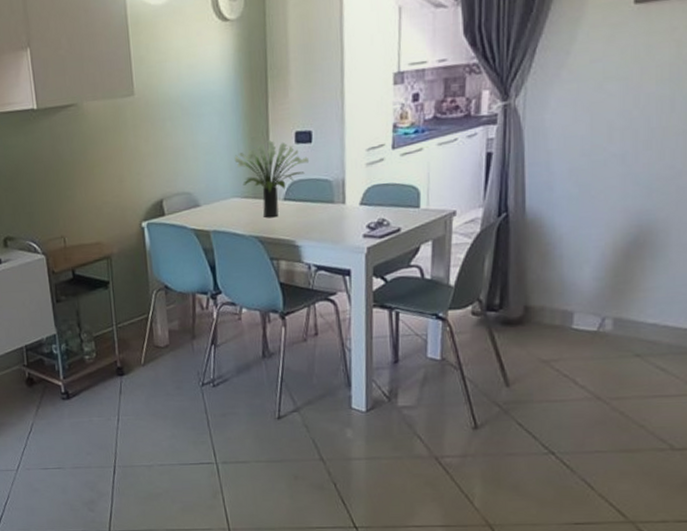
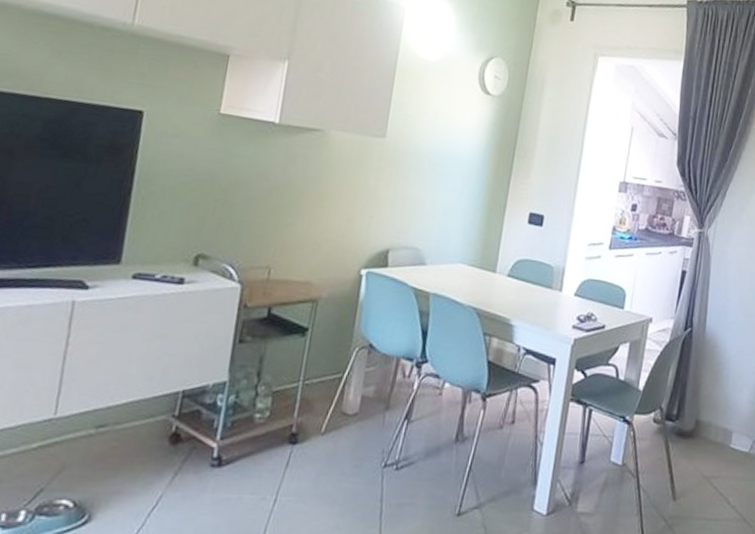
flower arrangement: present [234,140,310,218] -> none [469,215,538,292]

